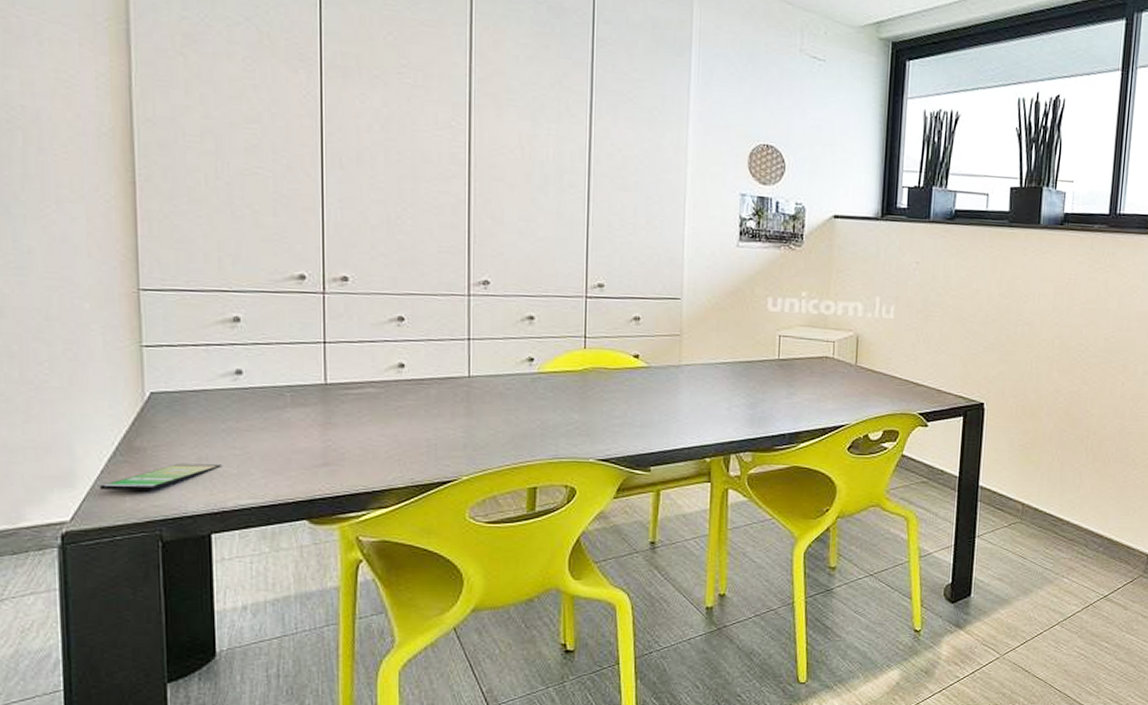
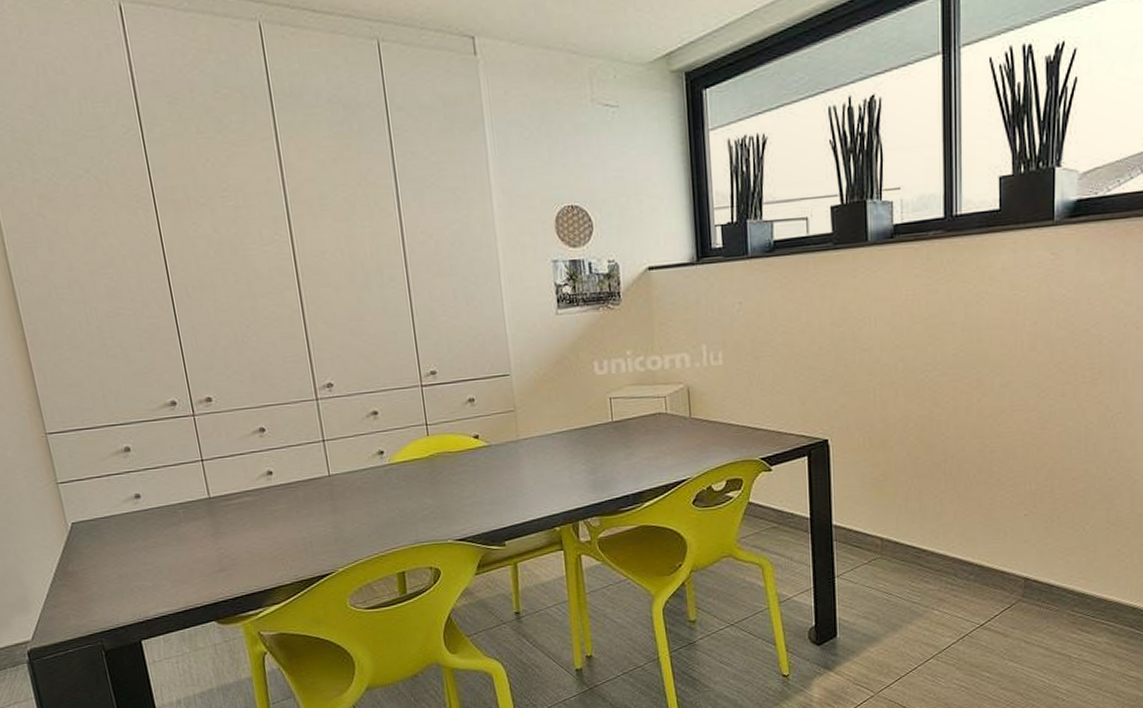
smartphone: present [99,463,223,491] -> none [47,579,140,612]

